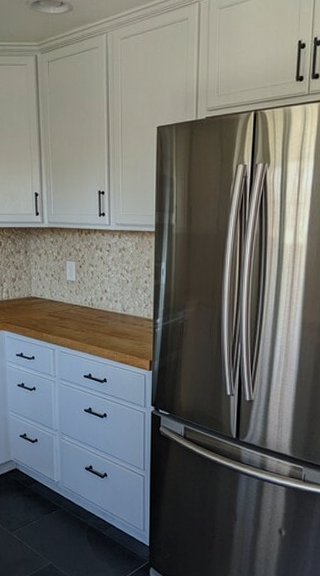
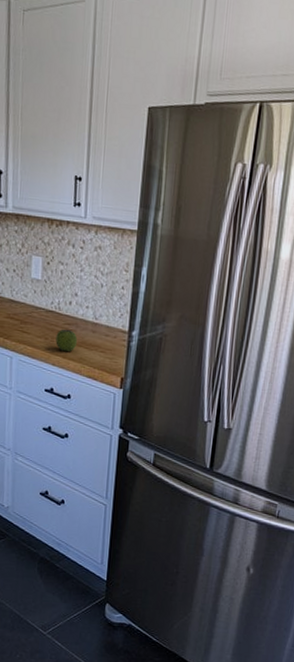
apple: none [91,321,110,341] -> present [55,329,78,351]

